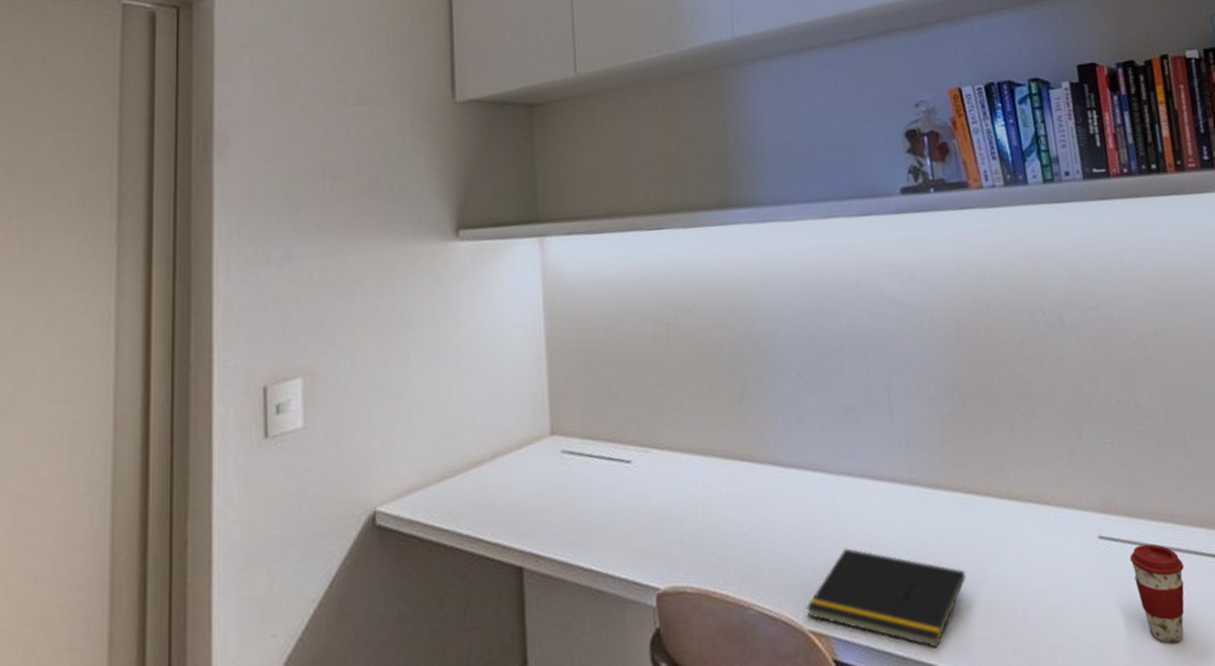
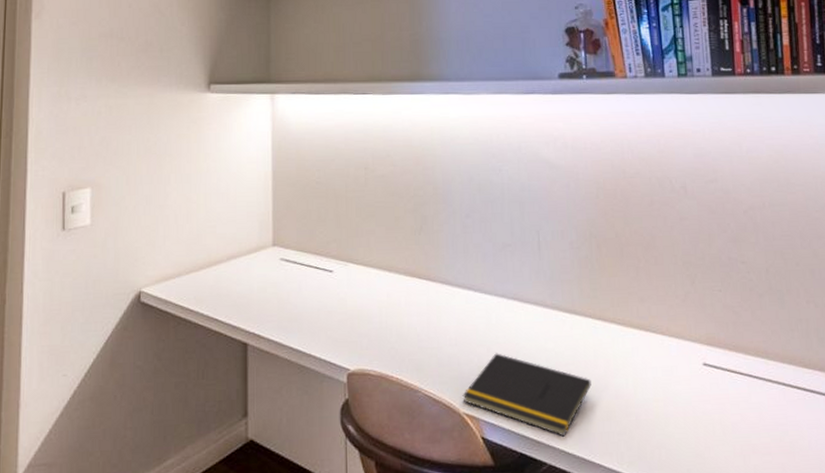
coffee cup: present [1130,543,1185,643] -> none [728,373,773,454]

